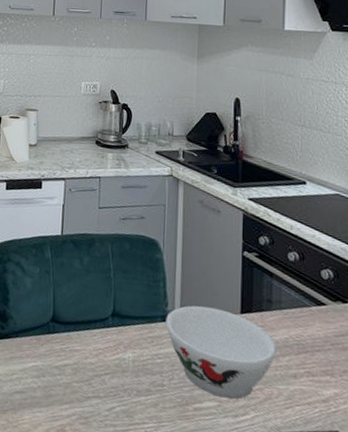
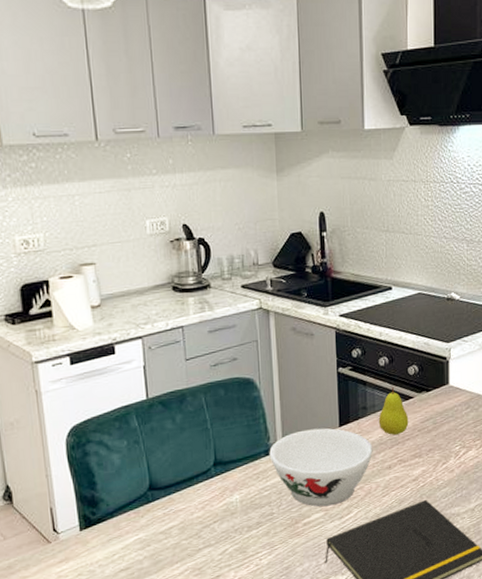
fruit: none [284,286,320,342] -> present [378,387,409,435]

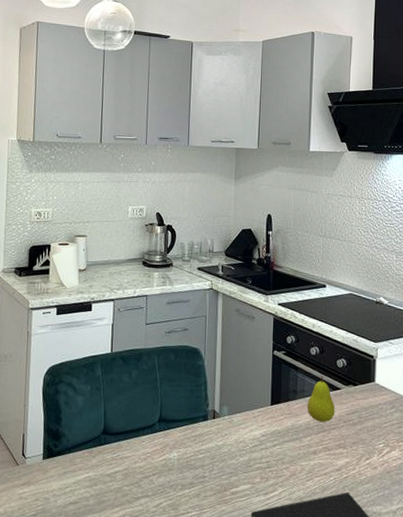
bowl: present [269,428,373,507] -> none [207,402,300,480]

